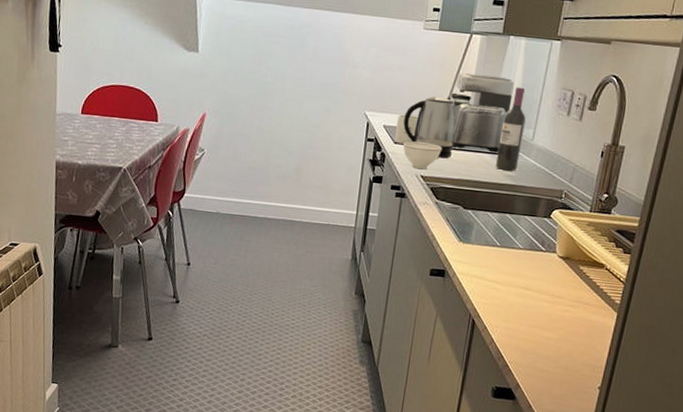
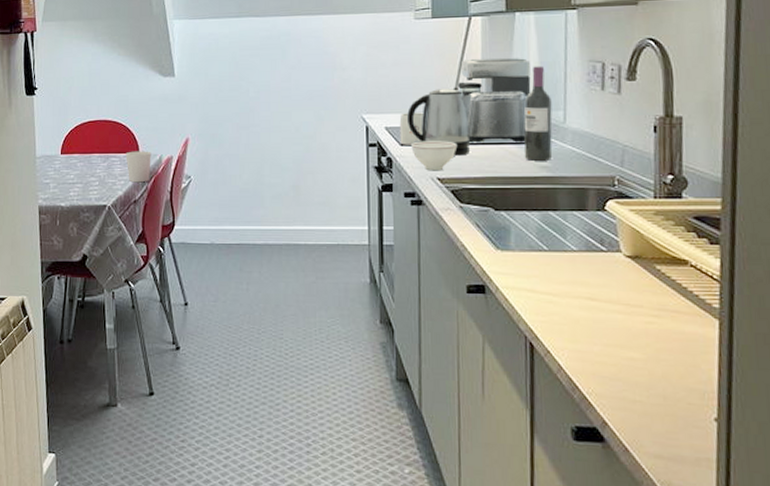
dixie cup: none [144,119,169,150] -> present [125,151,151,183]

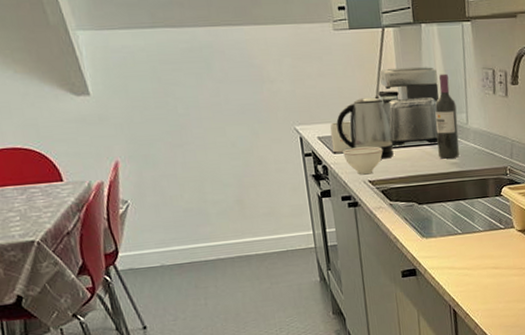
dixie cup: present [125,151,151,183] -> none [46,178,81,214]

